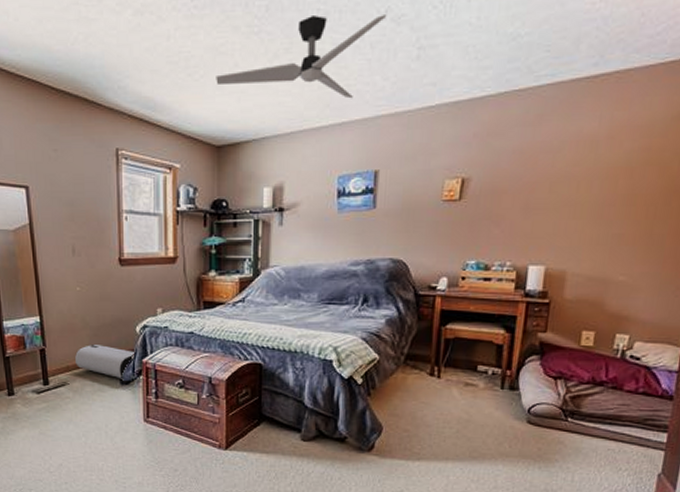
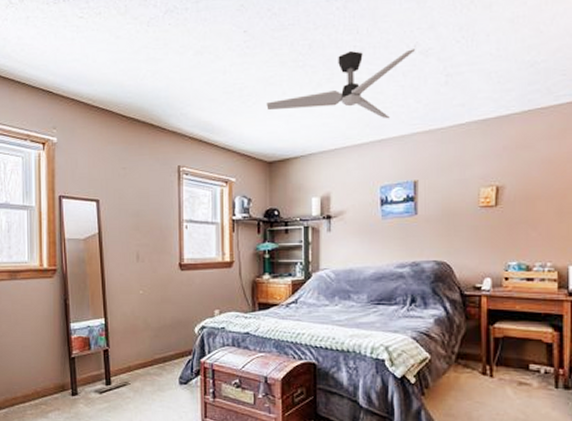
air purifier: present [75,345,136,379] -> none [137,345,194,379]

